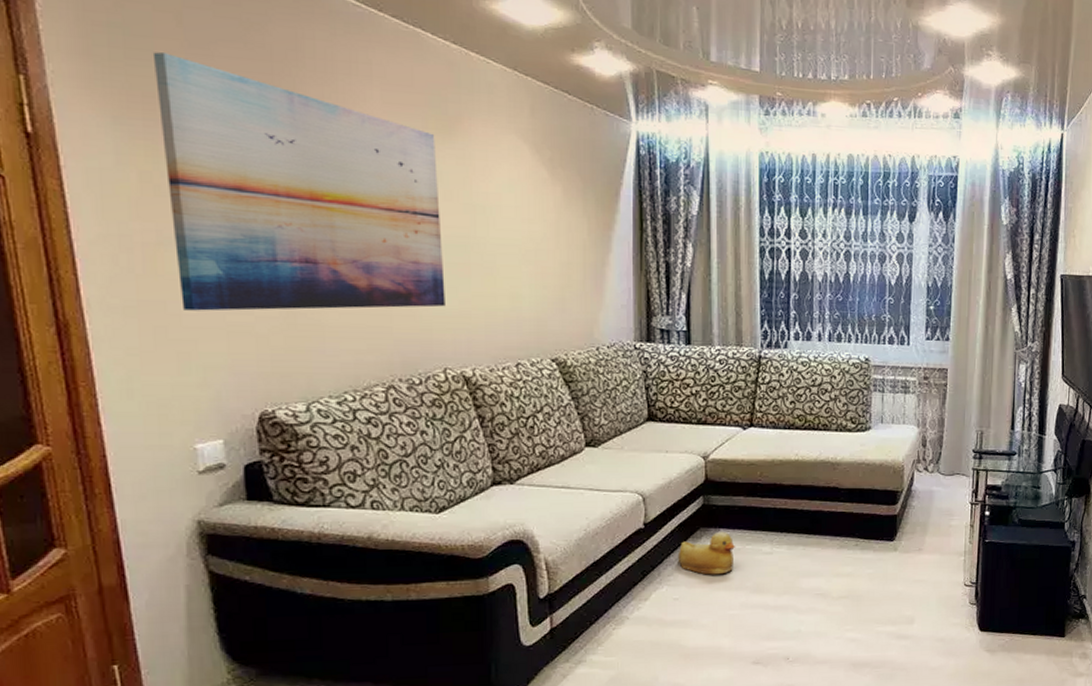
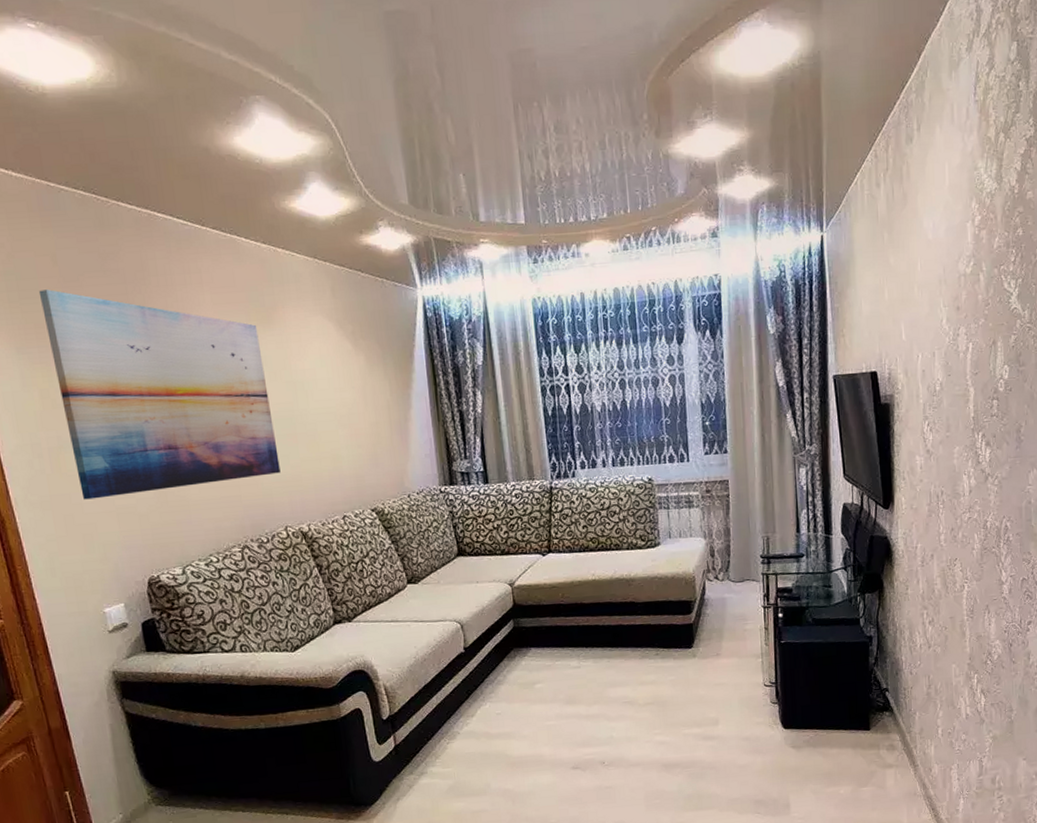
rubber duck: present [677,531,736,575] -> none [496,650,547,691]

